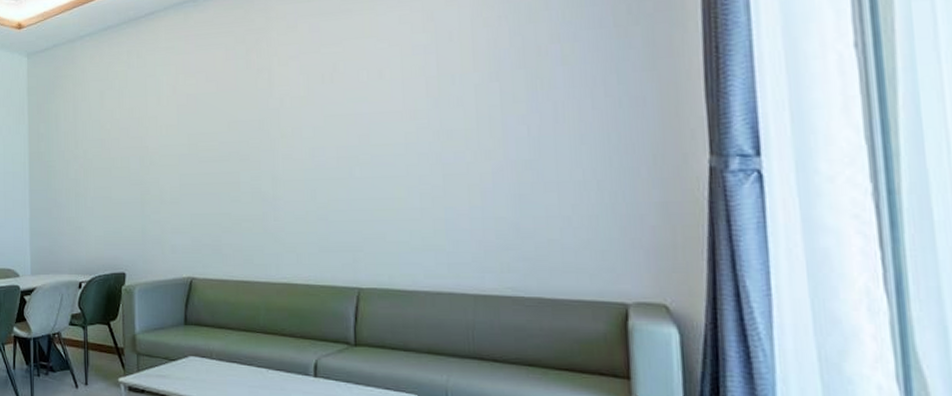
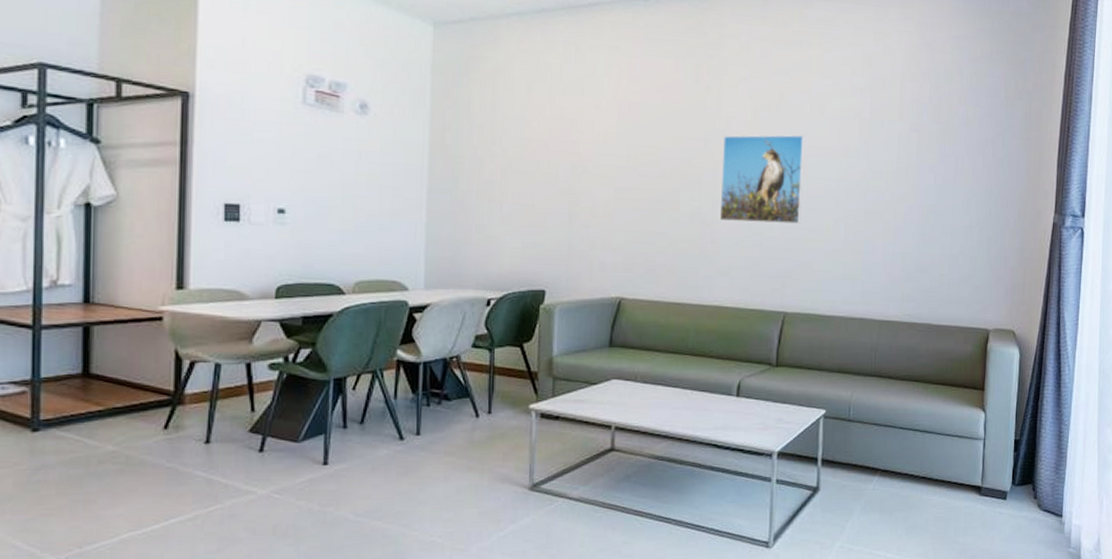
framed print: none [278,102,368,198] -> present [719,134,805,224]

